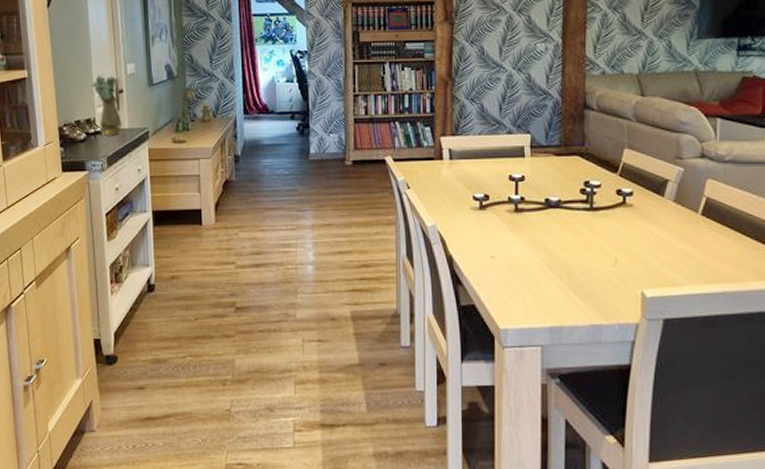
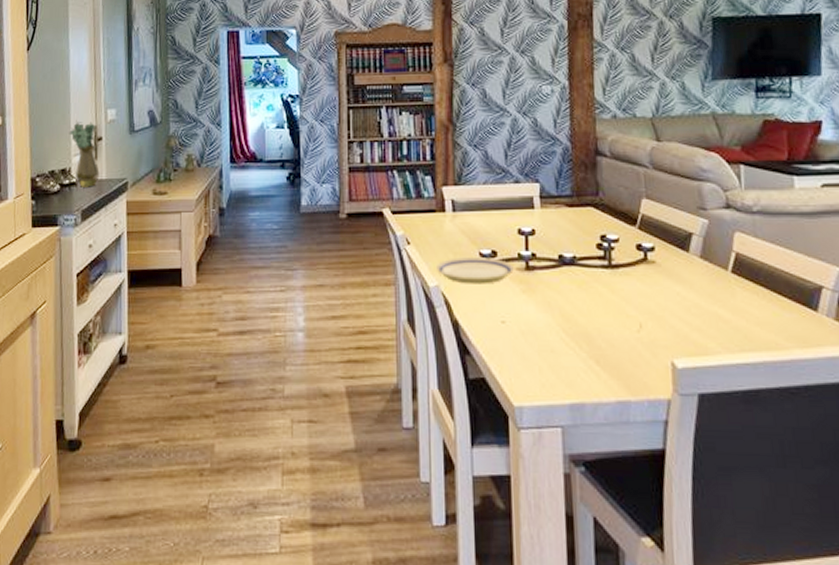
plate: none [433,201,504,224] -> present [435,258,514,284]

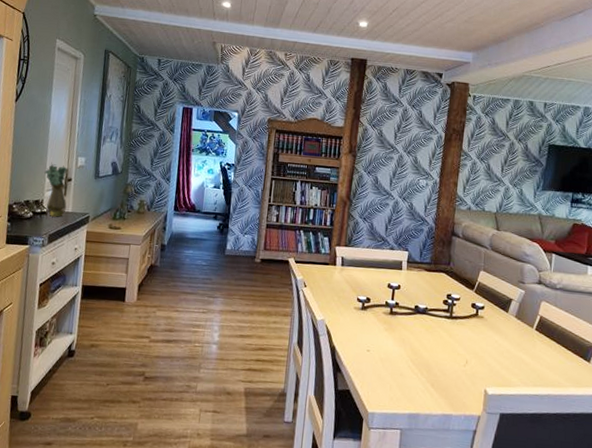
plate: present [435,258,514,284] -> none [323,300,381,322]

